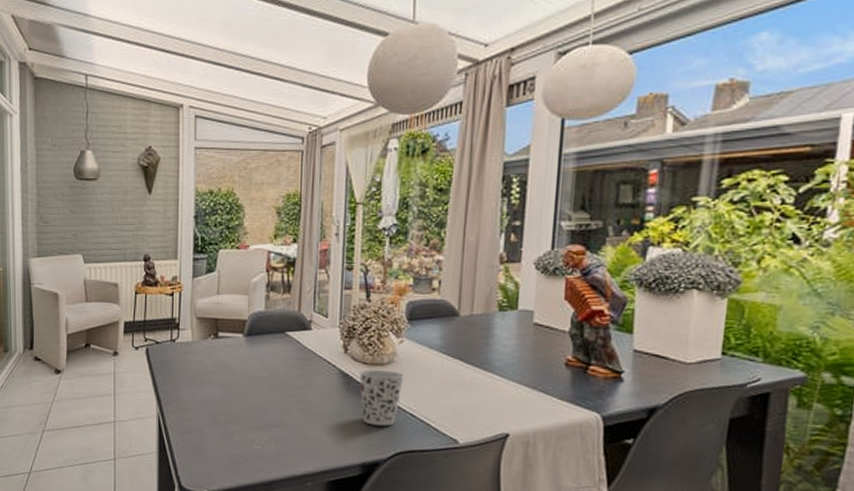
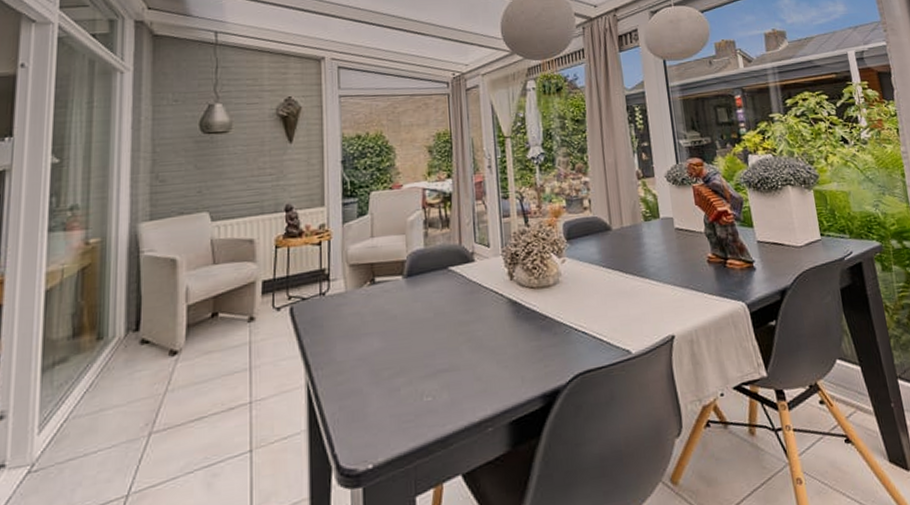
cup: present [359,370,405,426] -> none [528,291,572,351]

